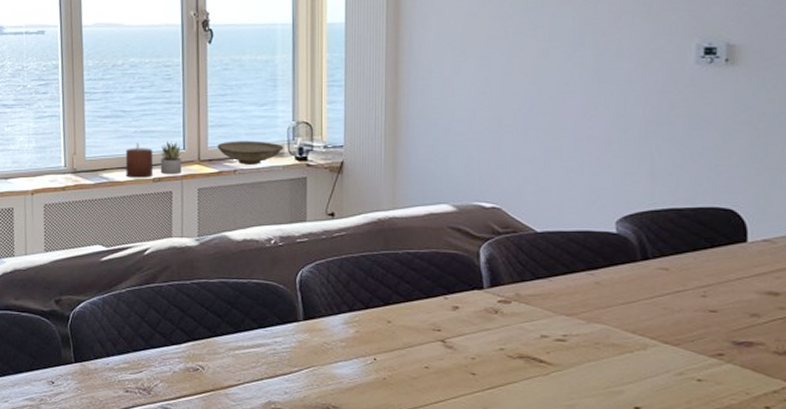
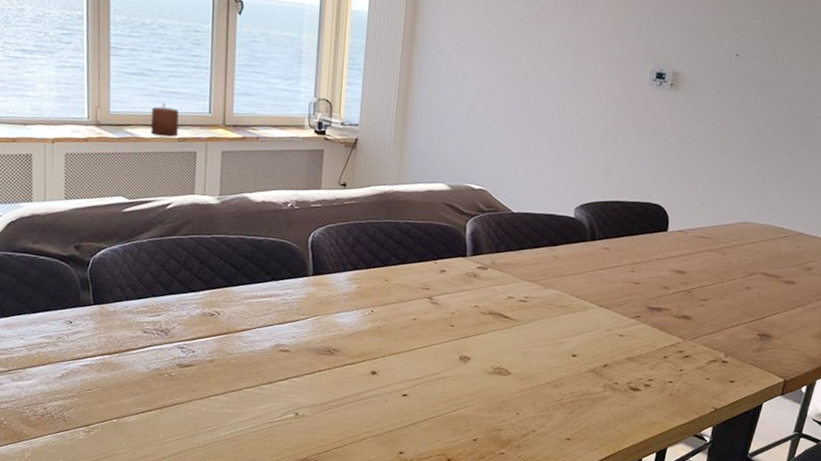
succulent plant: present [160,141,182,175] -> none [185,104,208,137]
decorative bowl: present [217,141,284,165] -> none [242,110,305,134]

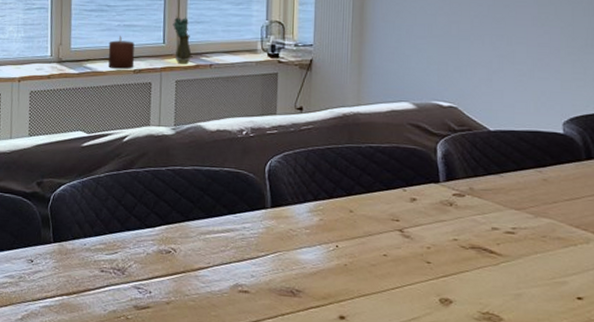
vase: none [219,86,239,136] -> present [173,16,192,65]

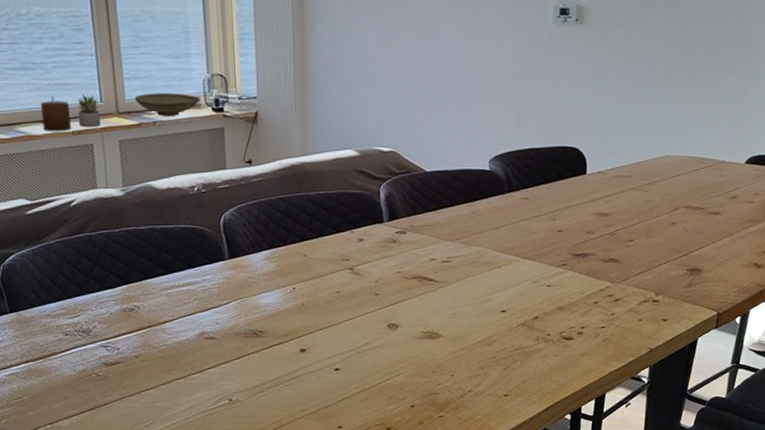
succulent plant: none [140,35,162,67] -> present [77,94,101,128]
vase: present [173,16,192,65] -> none [108,72,133,123]
decorative bowl: none [195,37,258,60] -> present [134,93,201,116]

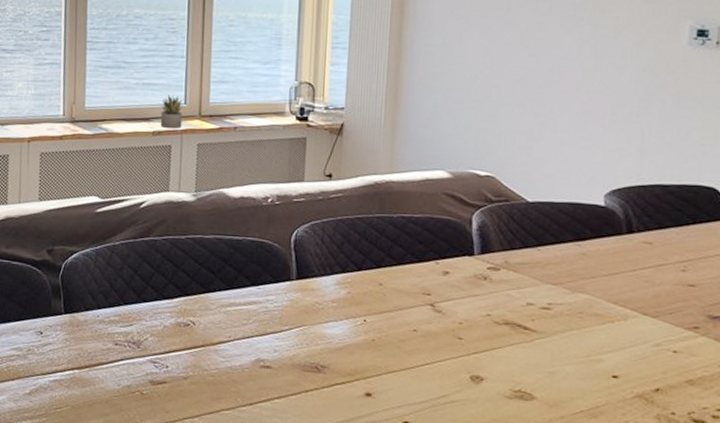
candle: present [40,95,72,132] -> none [125,95,154,132]
decorative bowl: present [134,93,201,116] -> none [218,97,286,123]

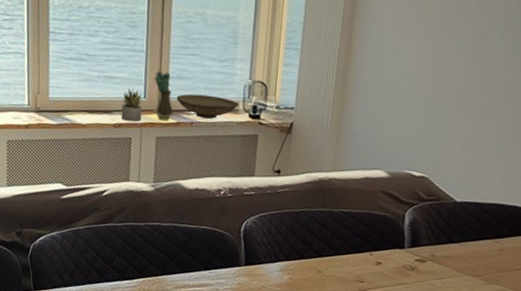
vase: none [195,75,215,127] -> present [154,70,173,121]
decorative bowl: none [218,97,286,123] -> present [176,94,240,119]

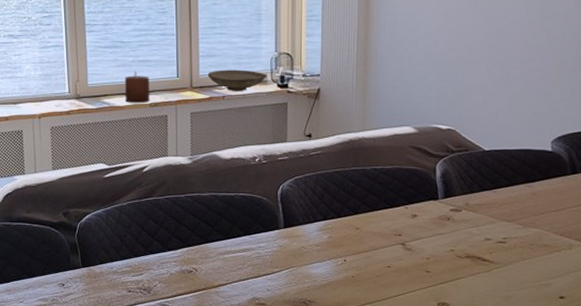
candle: none [87,87,115,124] -> present [124,71,150,104]
succulent plant: present [121,88,143,123] -> none [156,70,176,101]
vase: present [154,70,173,121] -> none [185,50,205,97]

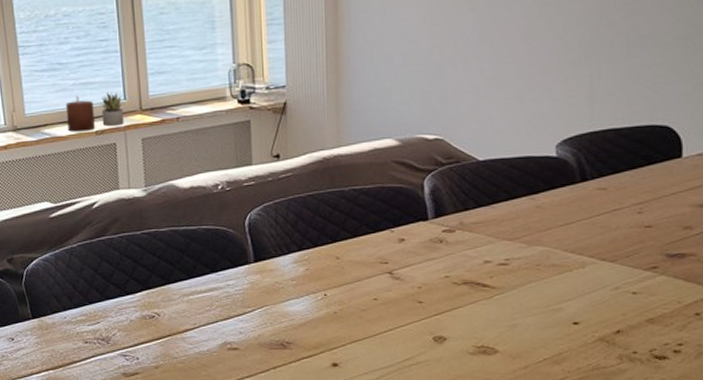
succulent plant: none [156,70,176,101] -> present [101,91,124,127]
decorative bowl: present [207,69,268,91] -> none [158,86,226,112]

